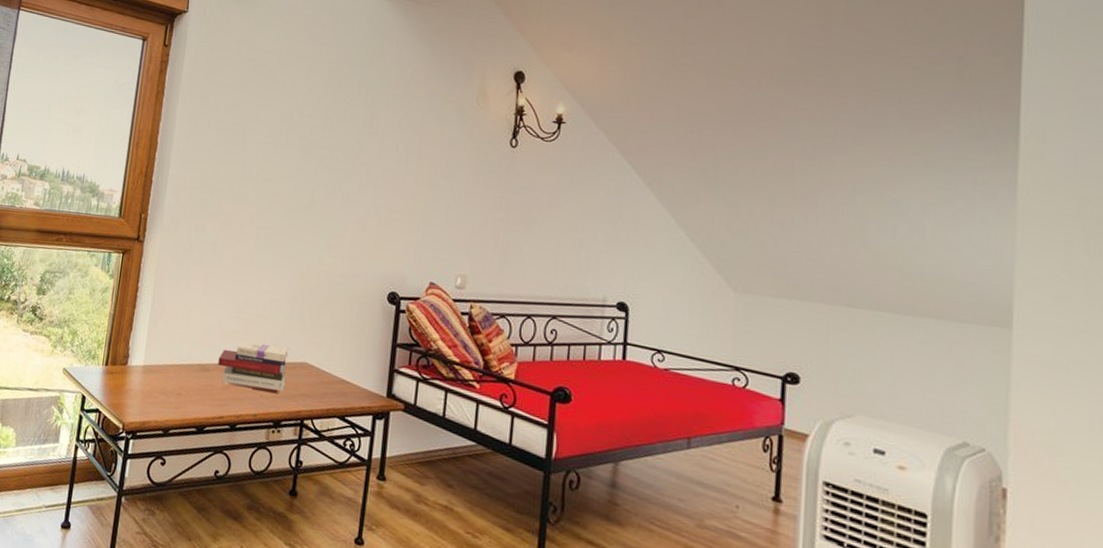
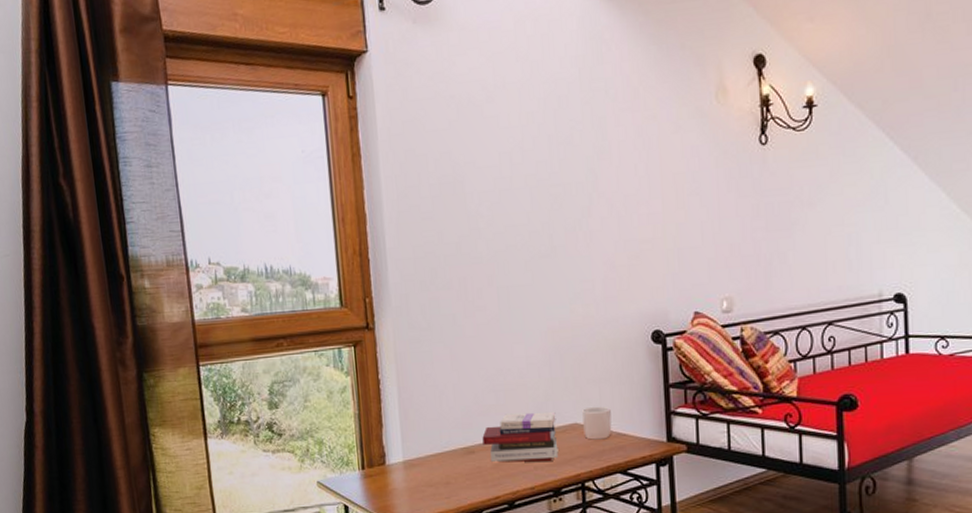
mug: none [311,349,340,383] -> present [582,406,612,440]

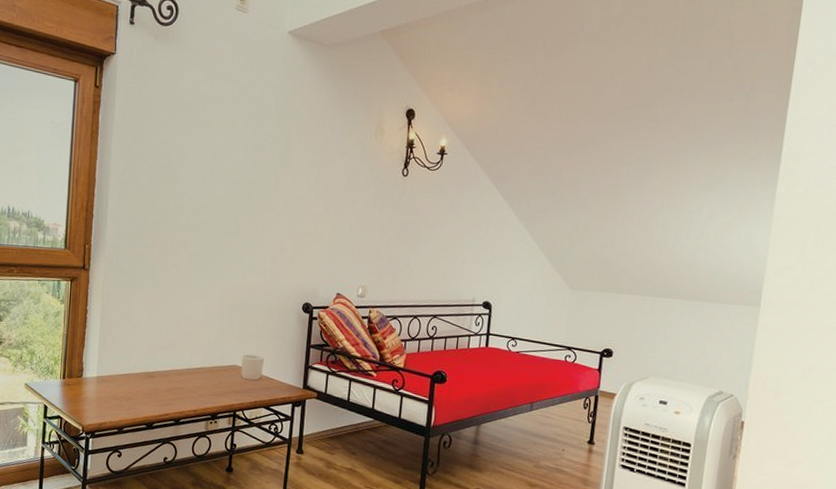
books: present [482,411,559,463] -> none [162,350,222,392]

